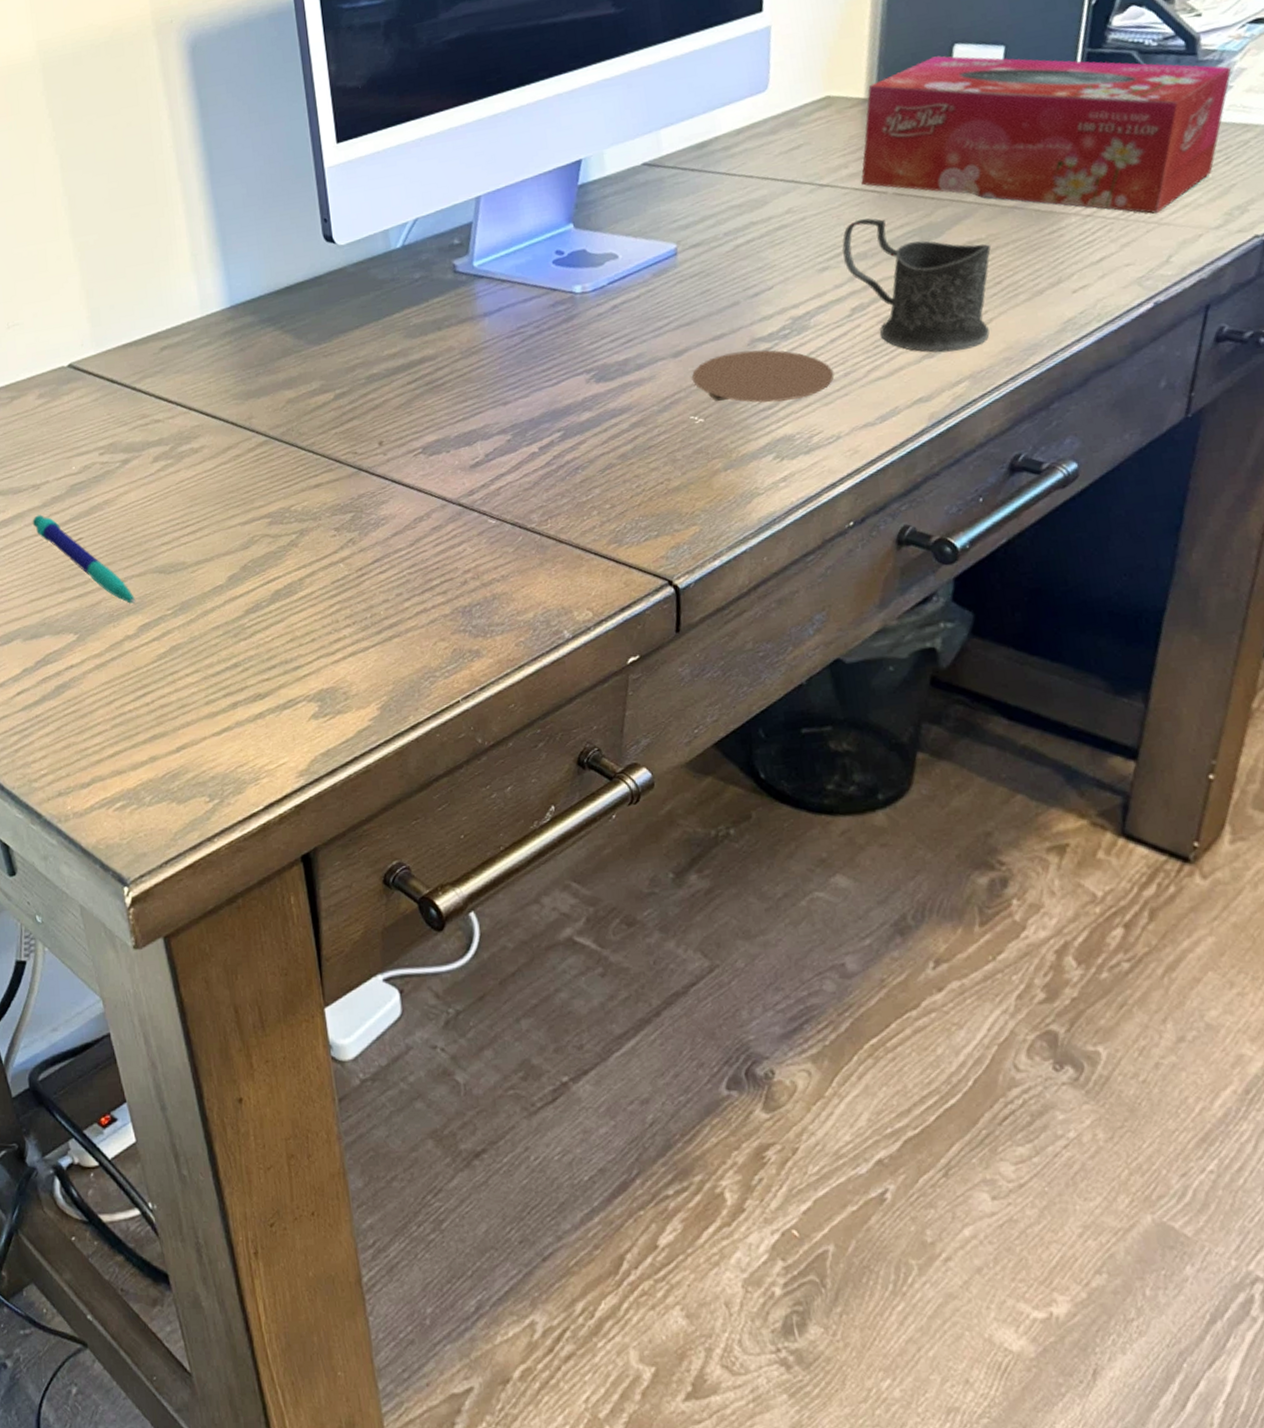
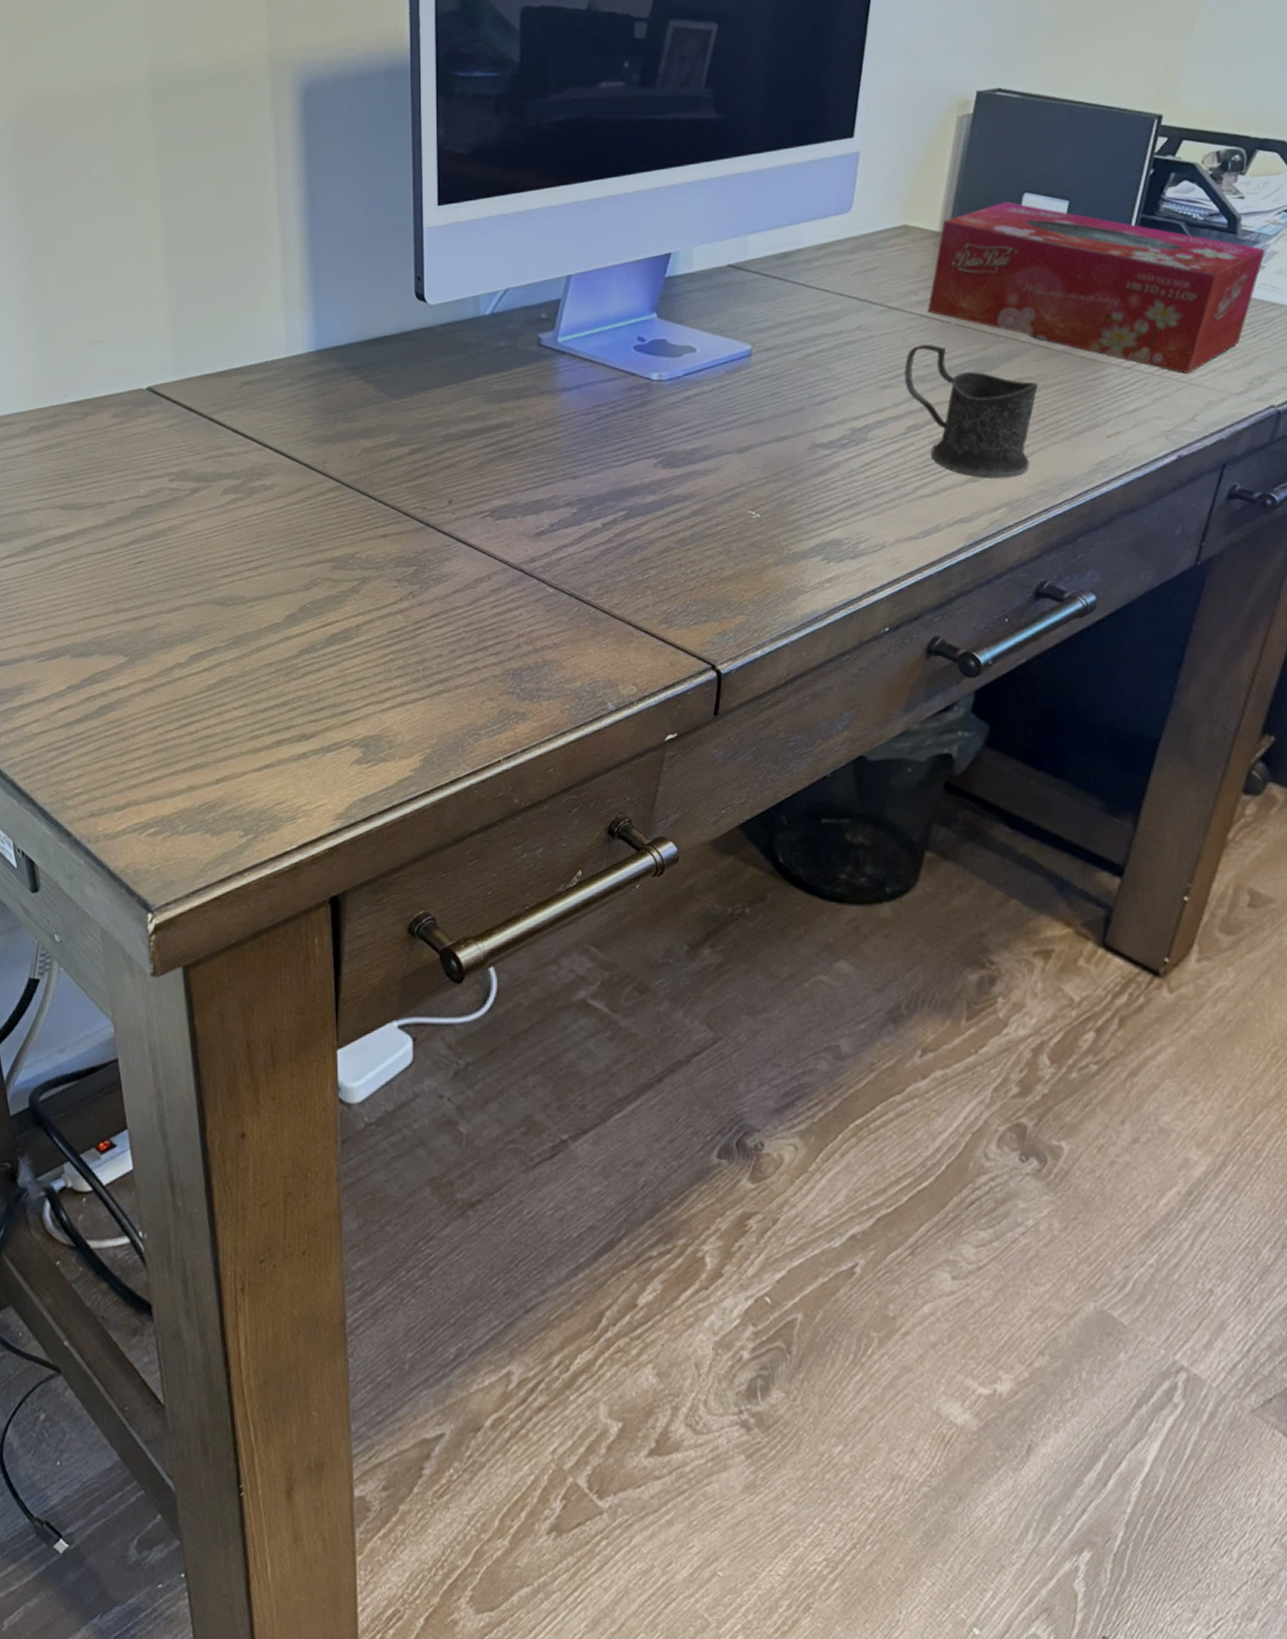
pen: present [32,515,136,604] -> none [93,533,191,633]
coaster: present [691,349,835,404] -> none [753,455,885,507]

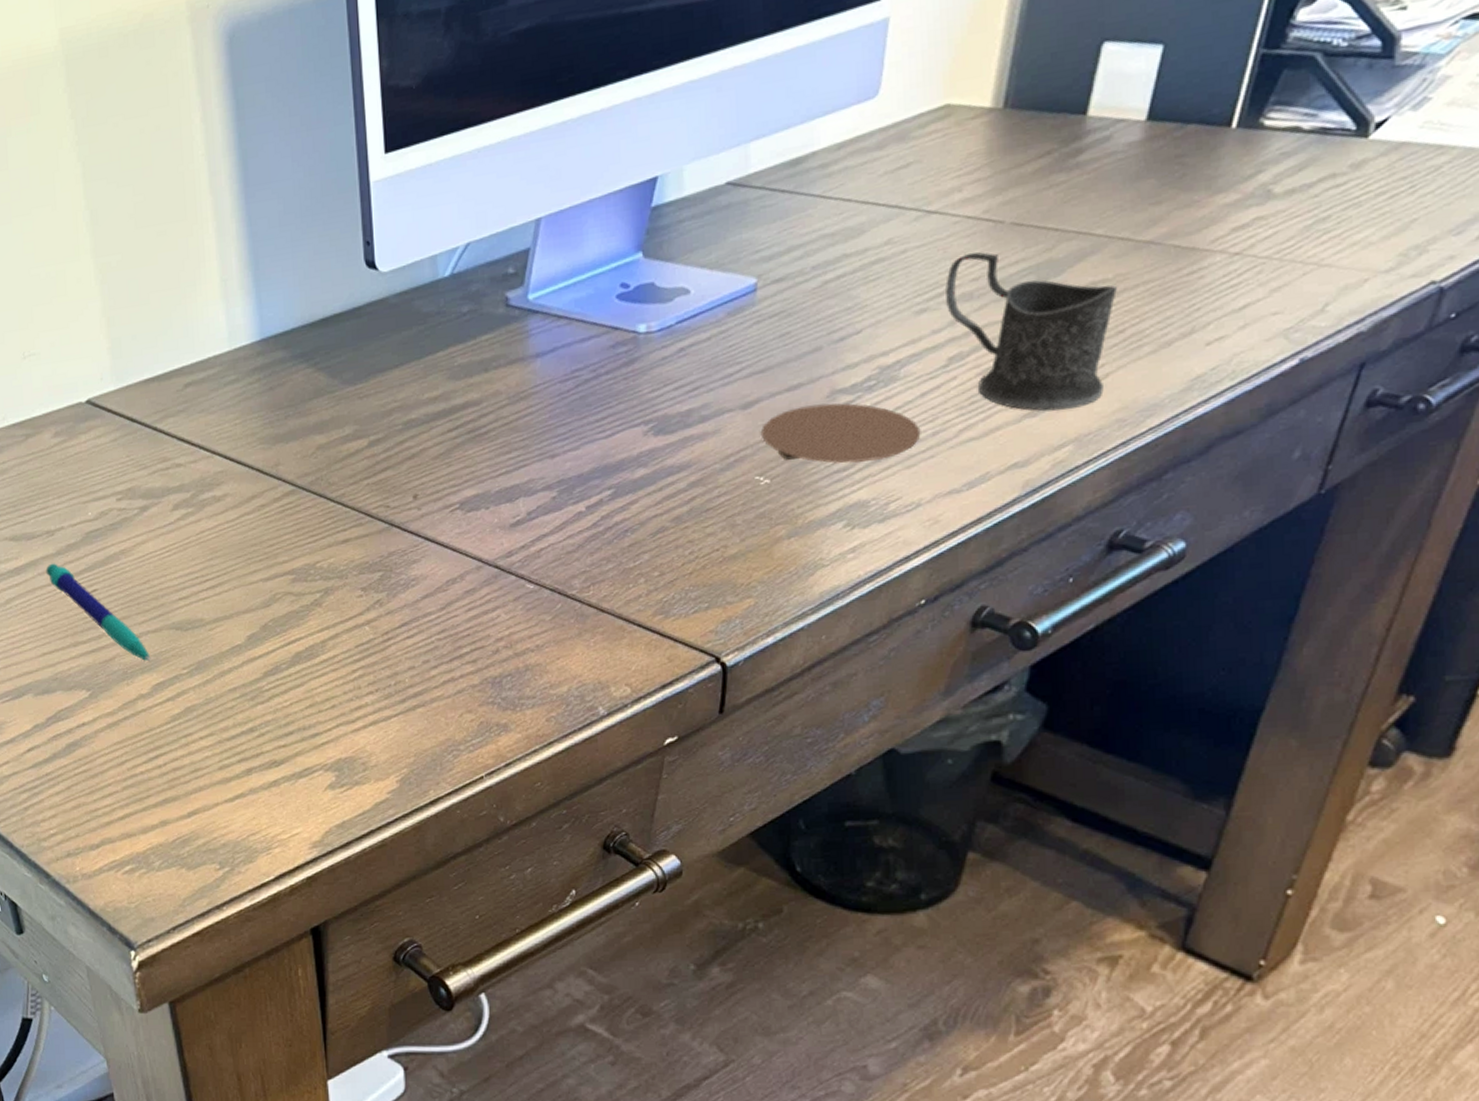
pen: none [93,533,191,633] -> present [45,563,151,662]
coaster: none [753,455,885,507] -> present [760,403,921,464]
tissue box: present [928,202,1266,375] -> none [975,56,1434,254]

